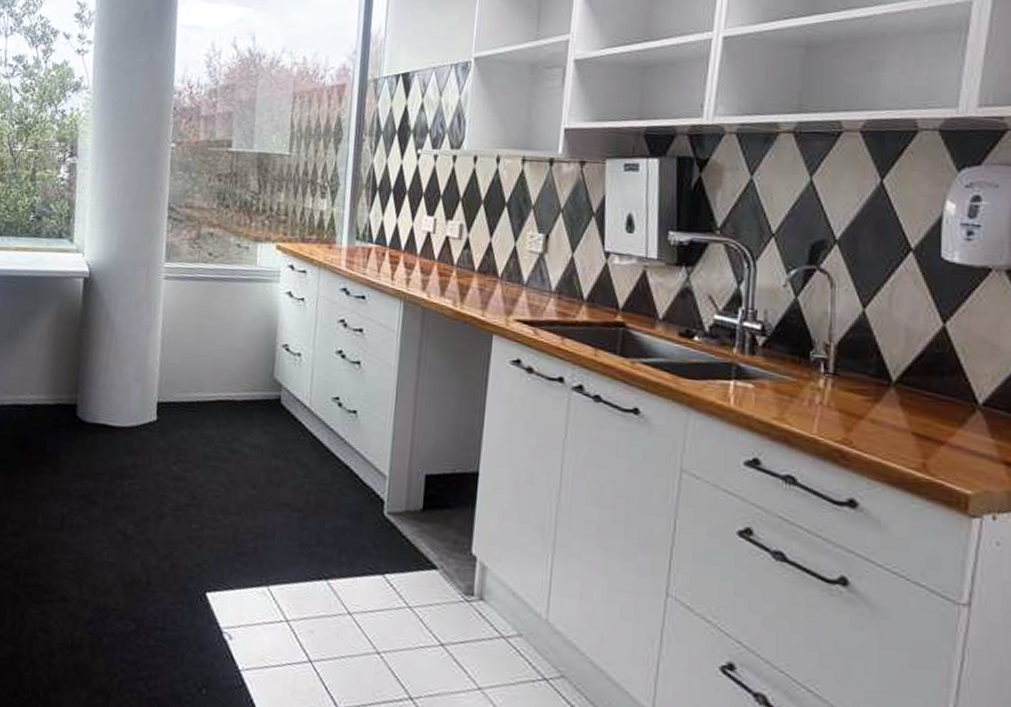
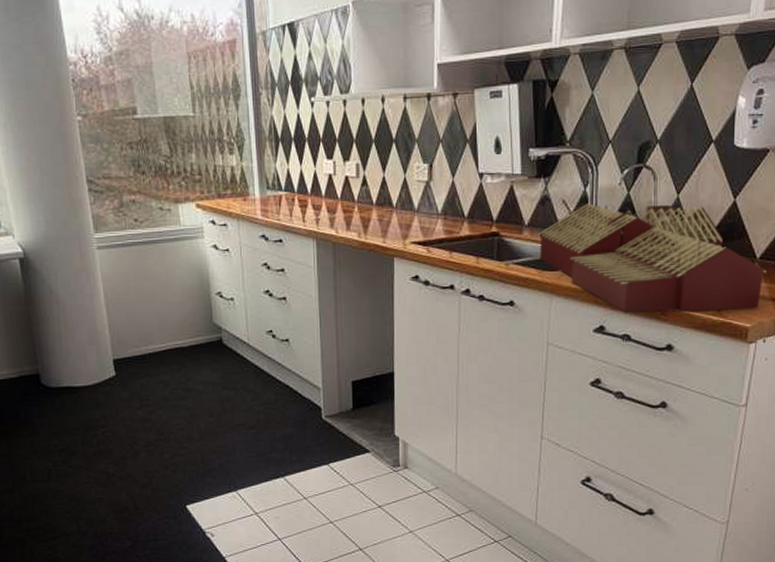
architectural model: none [675,302,993,472] -> present [538,202,766,313]

